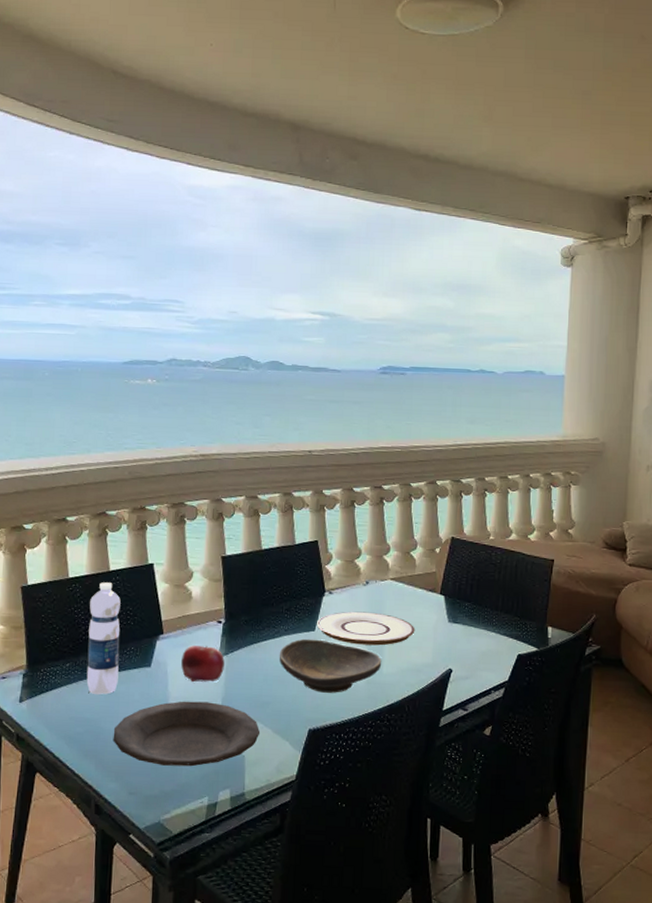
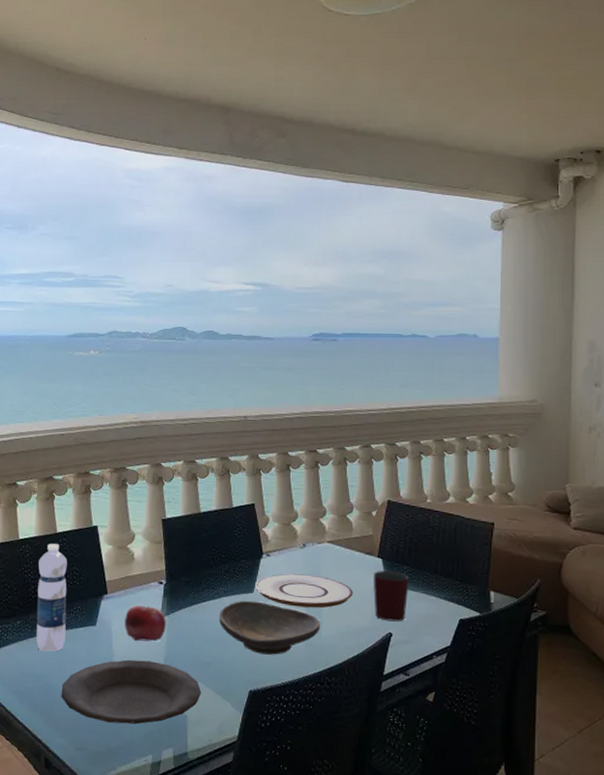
mug: none [435,607,470,658] -> present [374,570,409,622]

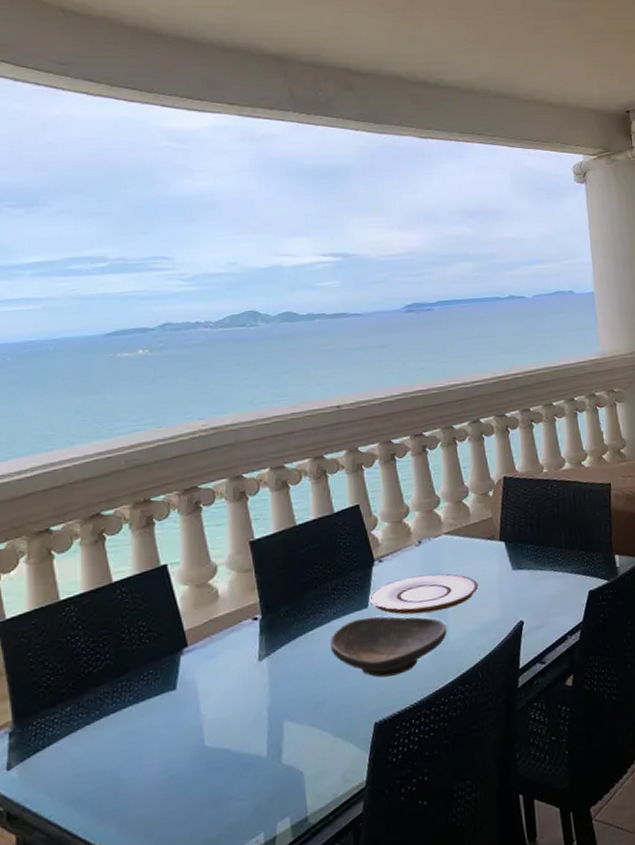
water bottle: present [36,544,67,652] -> none [90,597,136,739]
plate: present [61,659,202,725] -> none [136,715,319,809]
fruit: present [125,605,166,642] -> none [213,649,267,697]
mug: present [374,570,409,622] -> none [497,552,536,609]

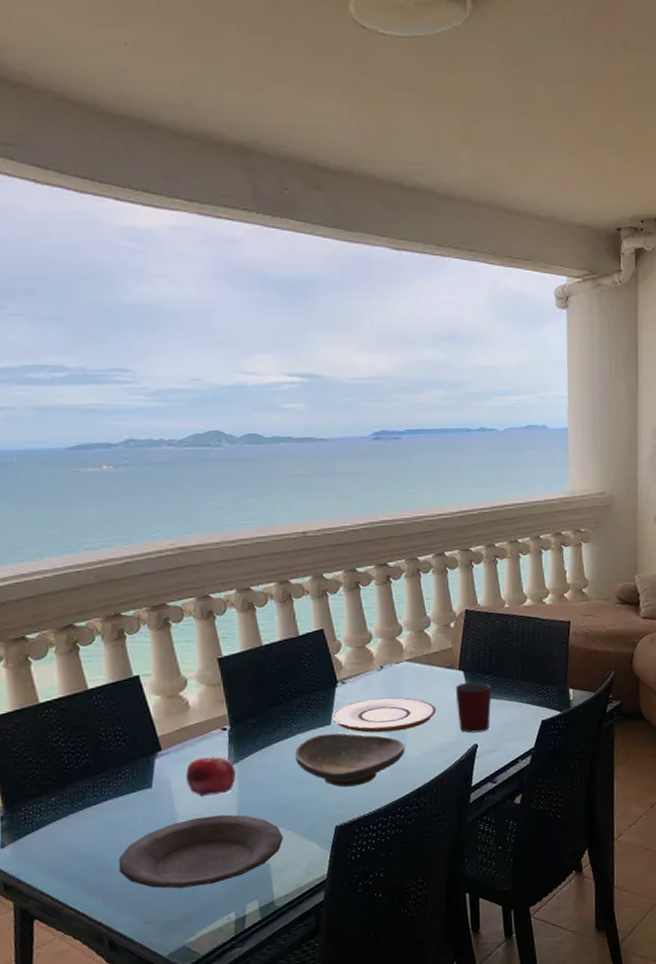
plate: none [136,715,319,809] -> present [118,814,284,889]
fruit: none [213,649,267,697] -> present [186,756,236,796]
mug: none [497,552,536,609] -> present [456,681,492,733]

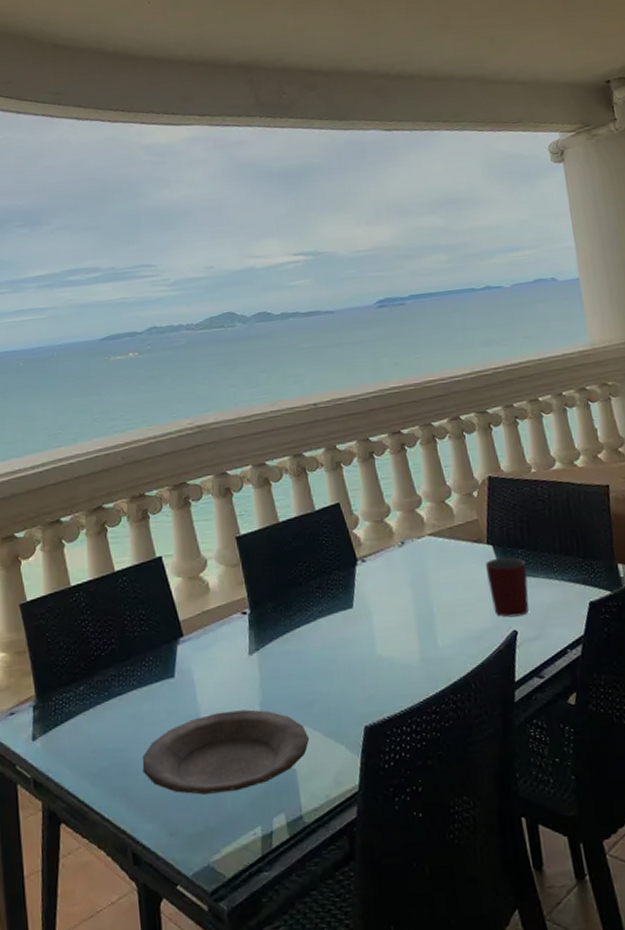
fruit: present [186,756,236,796] -> none [207,642,258,688]
decorative bowl: present [294,733,405,787] -> none [316,617,436,680]
plate: present [332,697,437,733] -> none [354,576,467,617]

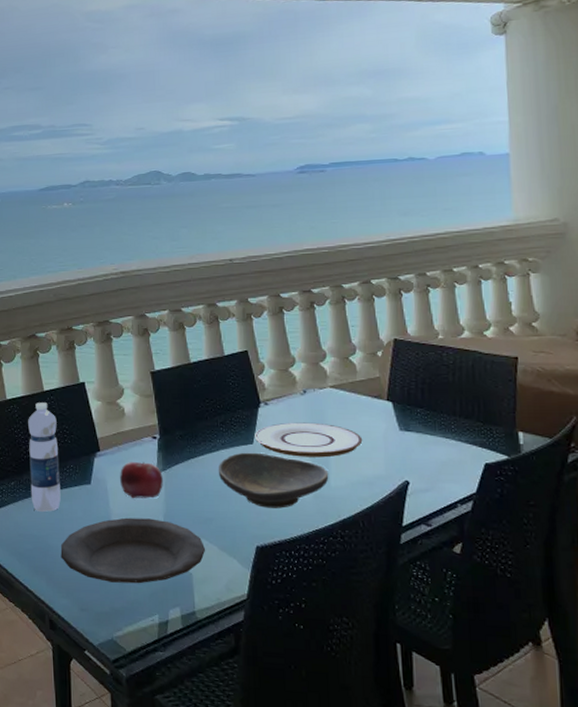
water bottle: none [97,585,140,719] -> present [28,402,61,512]
fruit: none [207,642,258,688] -> present [120,461,163,499]
decorative bowl: none [316,617,436,680] -> present [218,452,329,508]
plate: none [354,576,467,617] -> present [255,422,363,458]
mug: present [486,557,529,618] -> none [384,414,425,469]

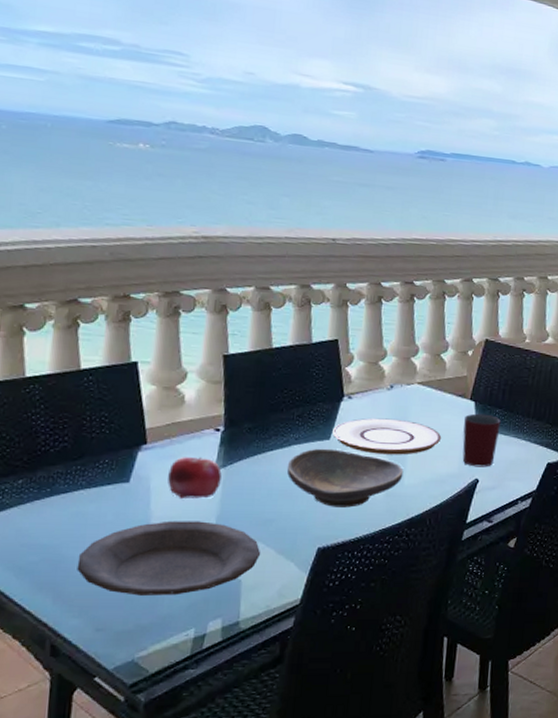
water bottle: present [28,402,61,512] -> none [44,383,94,516]
mug: none [384,414,425,469] -> present [462,413,501,467]

